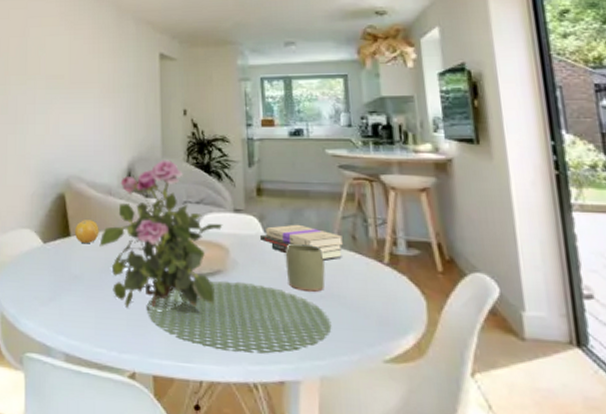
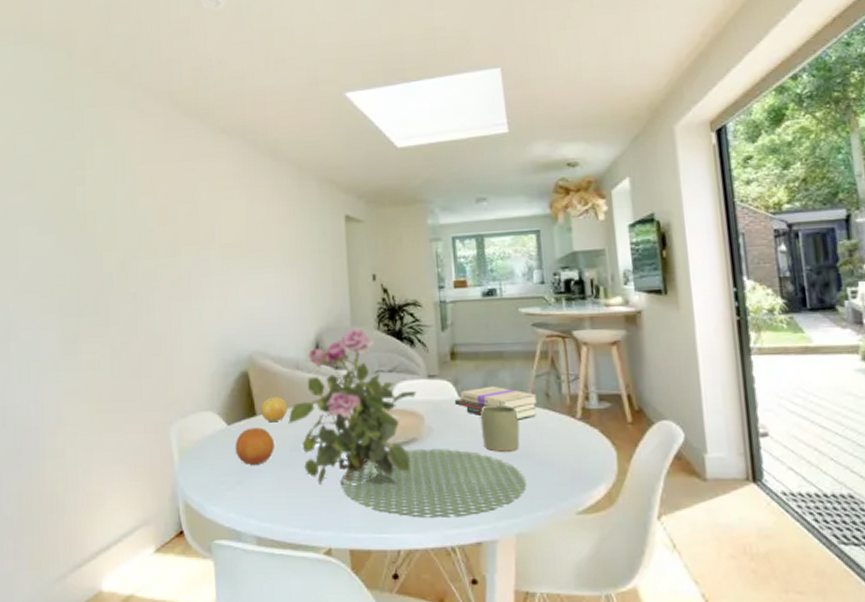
fruit: none [49,247,87,283] -> present [235,427,275,465]

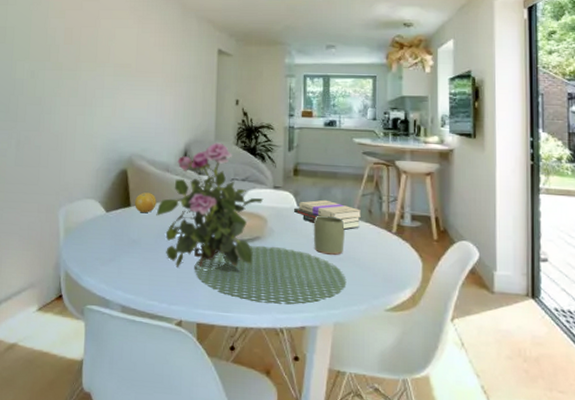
fruit: present [235,427,275,465] -> none [110,216,144,247]

